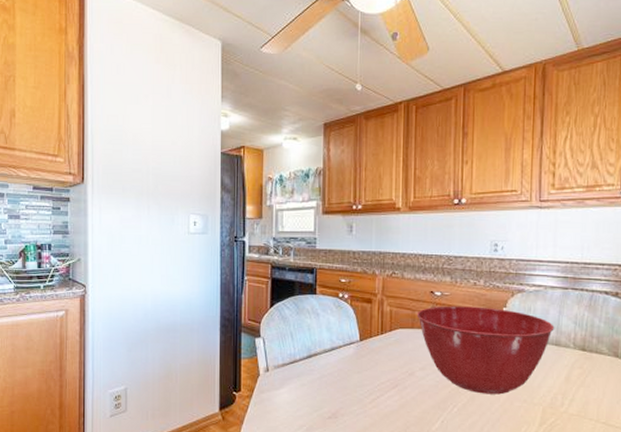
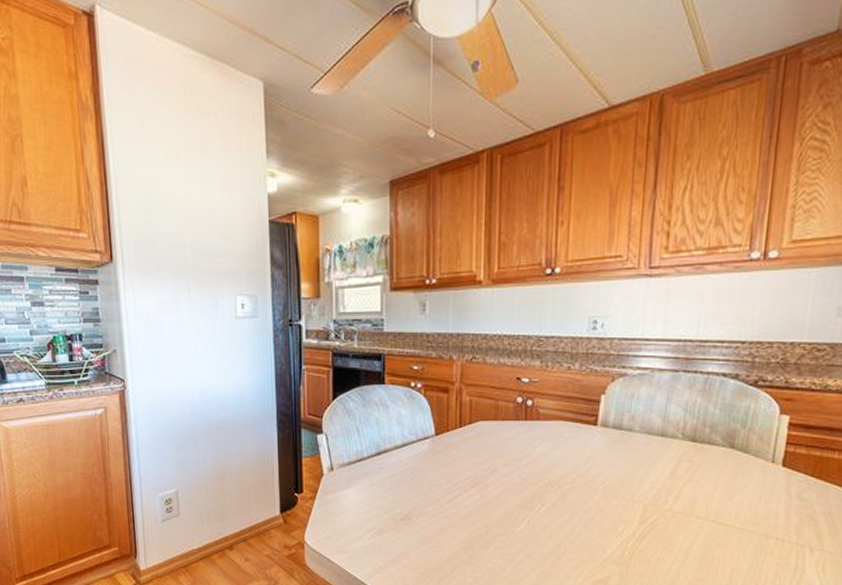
mixing bowl: present [416,306,554,395] -> none [500,394,661,492]

